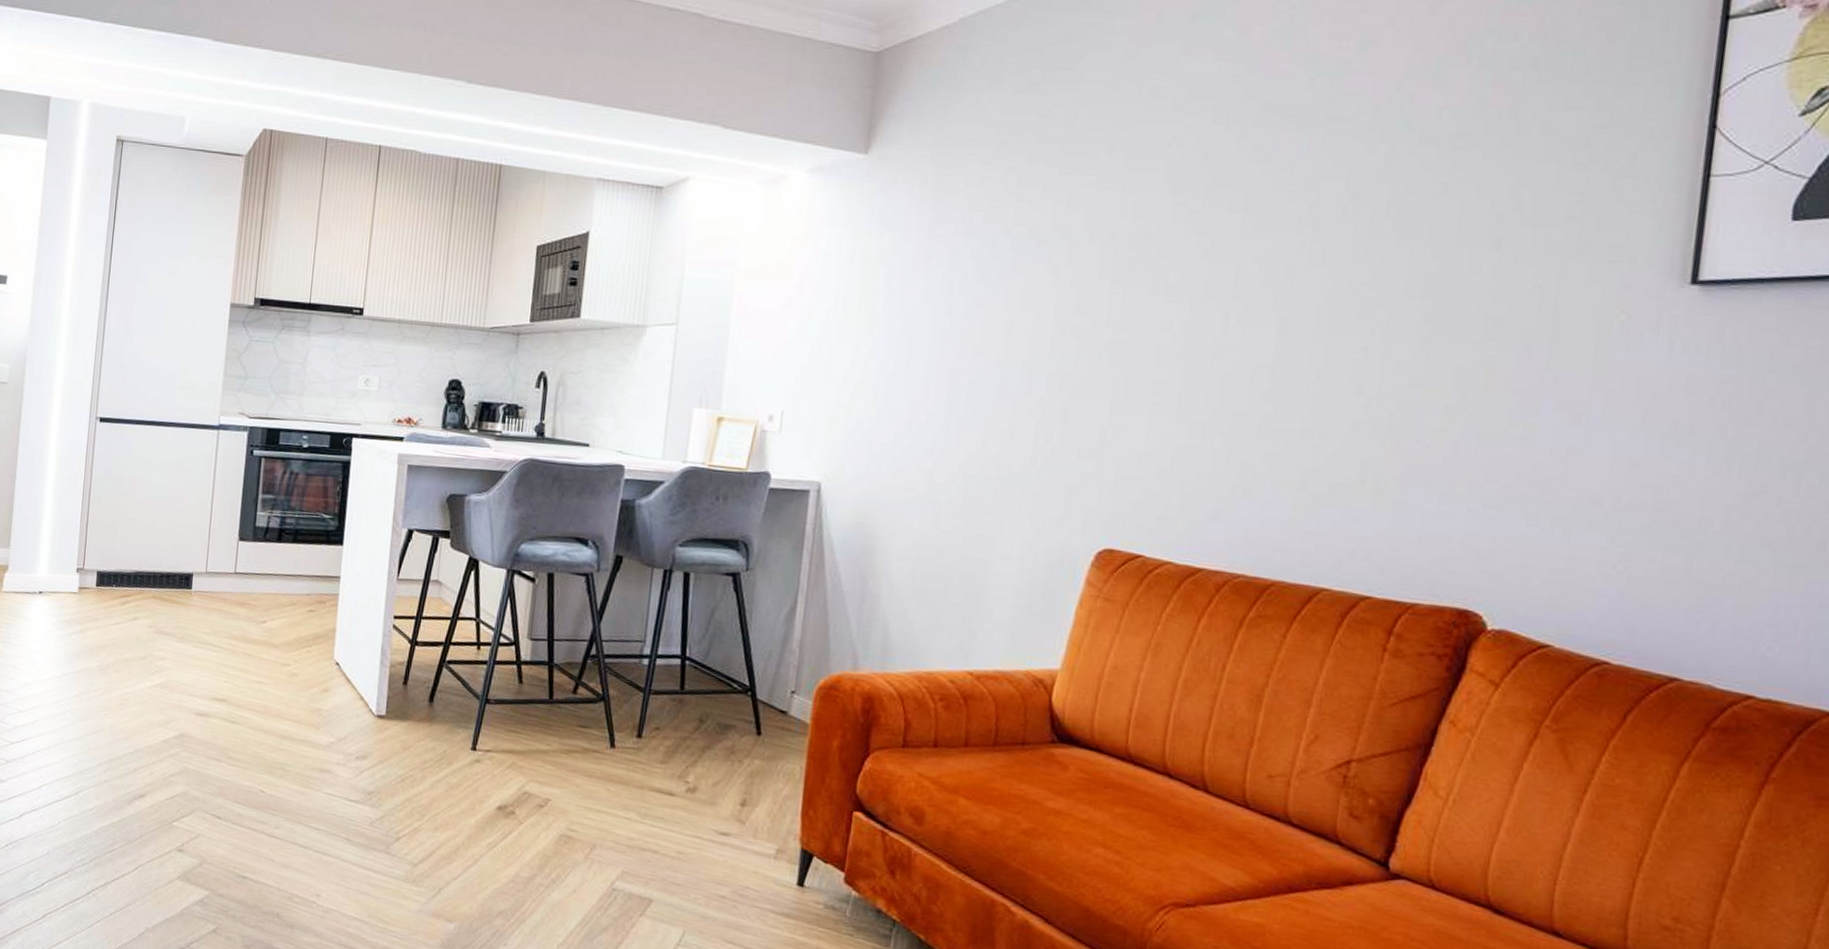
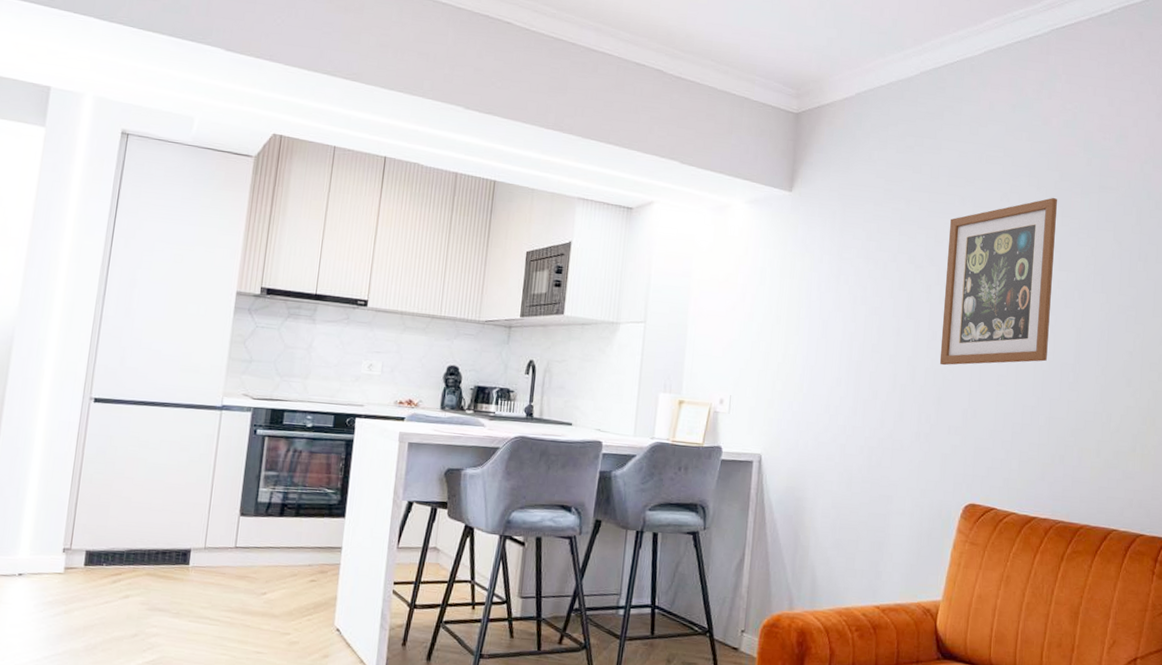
wall art: none [1068,137,1257,370] -> present [939,197,1057,366]

